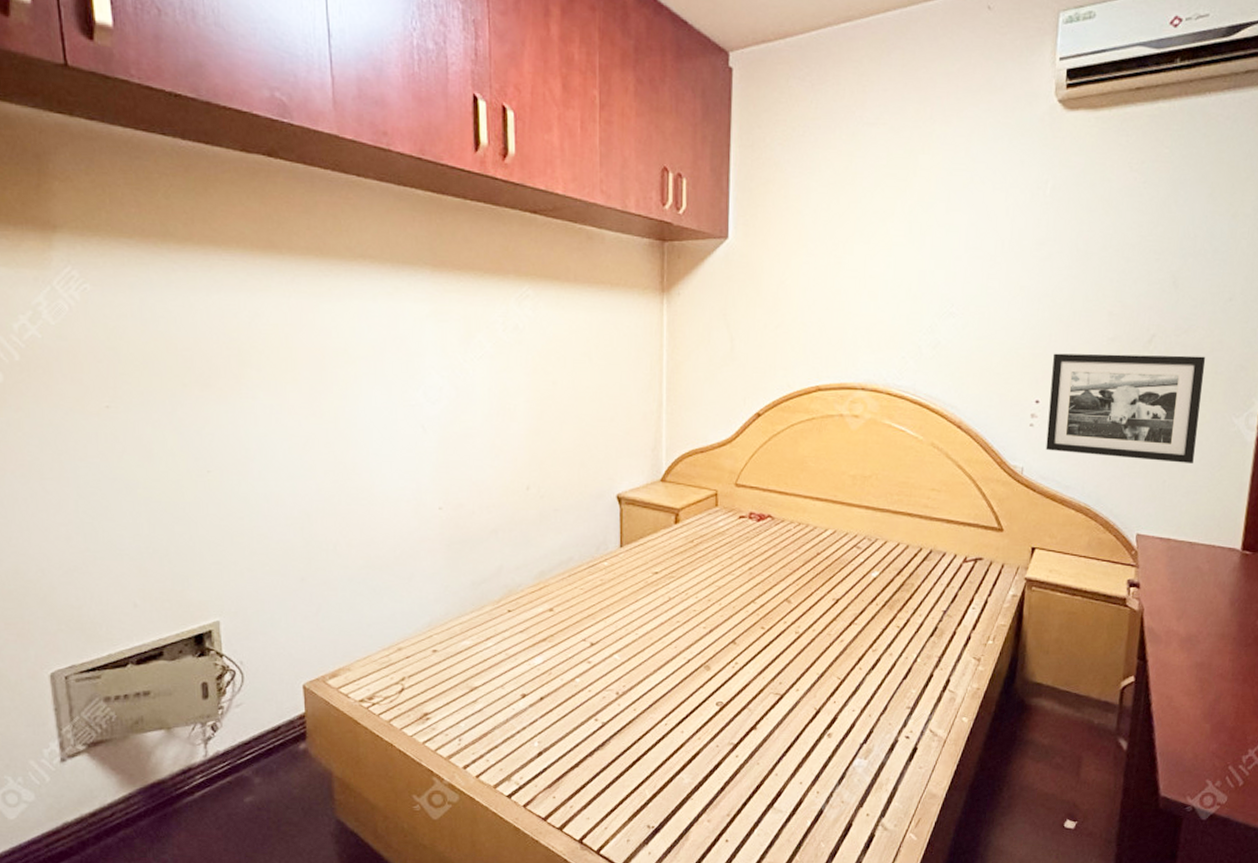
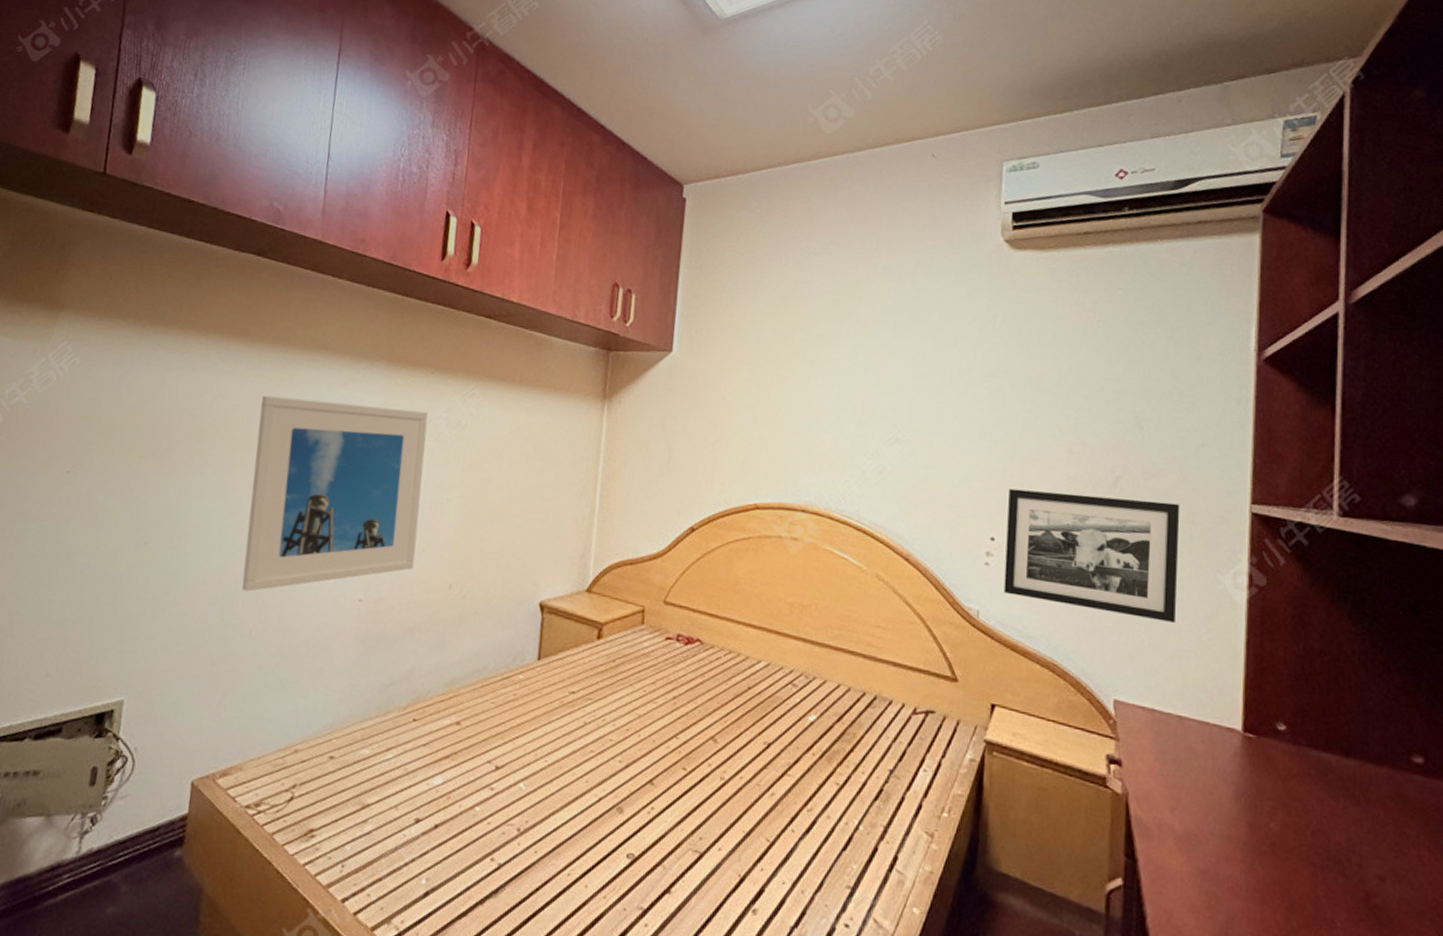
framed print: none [303,311,489,509] -> present [241,395,429,592]

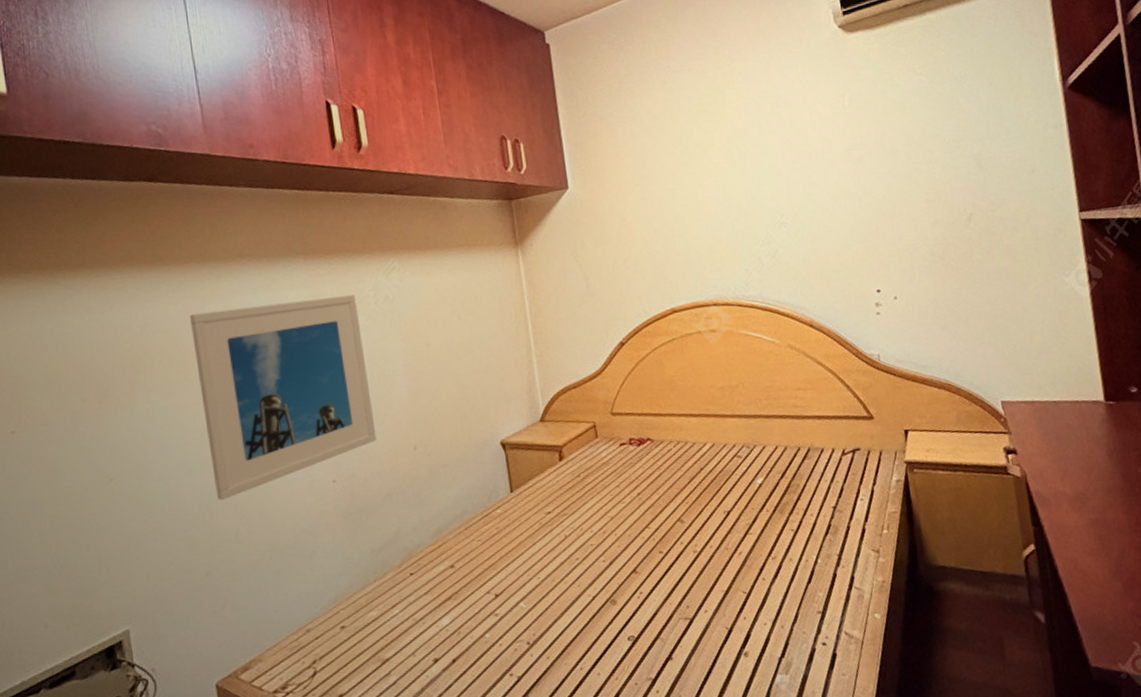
picture frame: present [1003,488,1180,623] -> none [884,225,1037,335]

